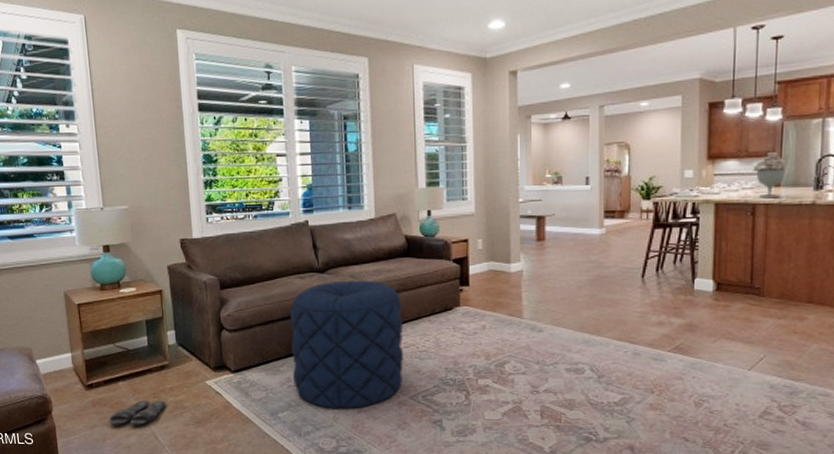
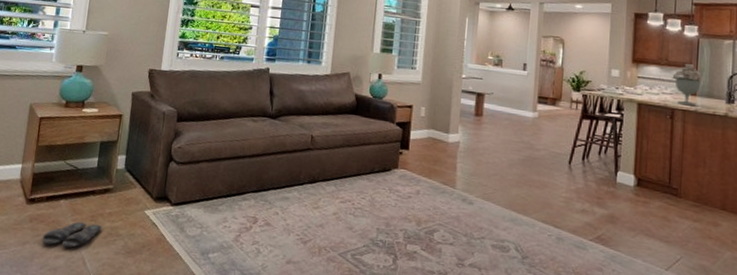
pouf: present [290,280,404,408] -> none [229,128,344,259]

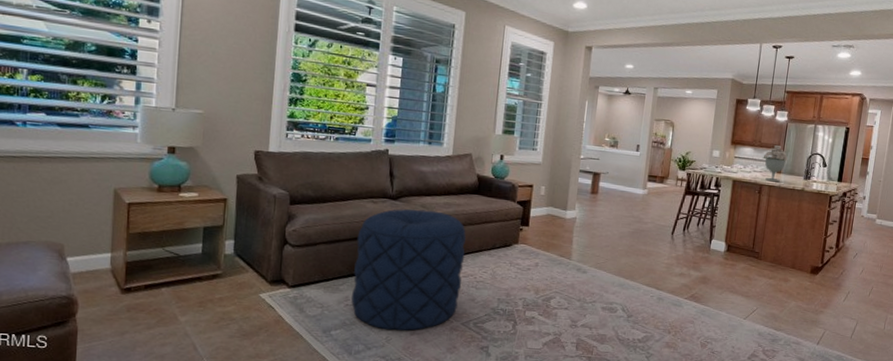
slippers: present [42,221,102,248] -> none [143,308,213,335]
pouf: none [229,128,344,259] -> present [351,209,466,331]

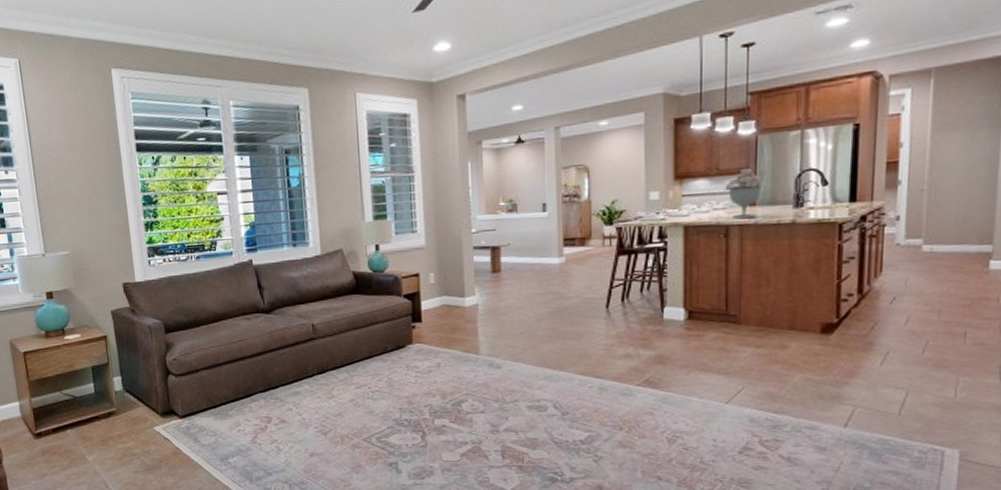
pouf: present [351,209,466,331] -> none [237,319,356,452]

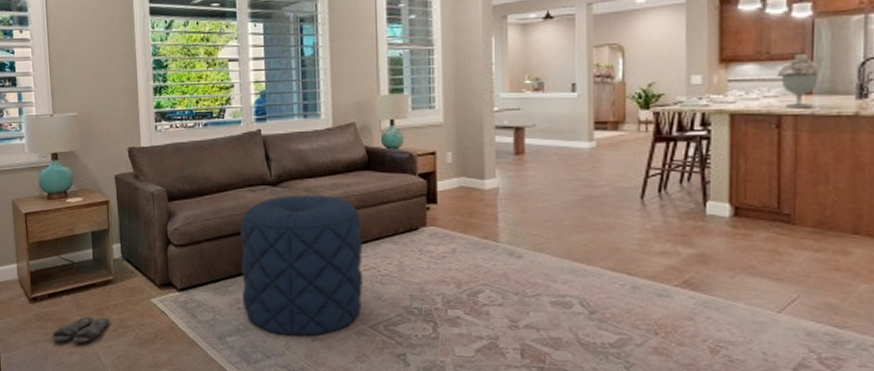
slippers: none [59,447,115,474] -> present [52,316,110,344]
pouf: none [237,319,356,452] -> present [240,194,364,336]

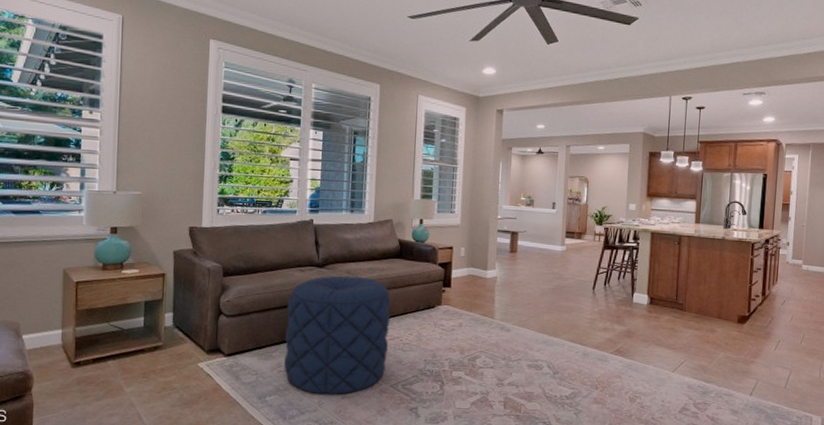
slippers: present [52,316,110,344] -> none [92,379,155,406]
bouquet: present [775,53,823,109] -> none [679,195,706,233]

